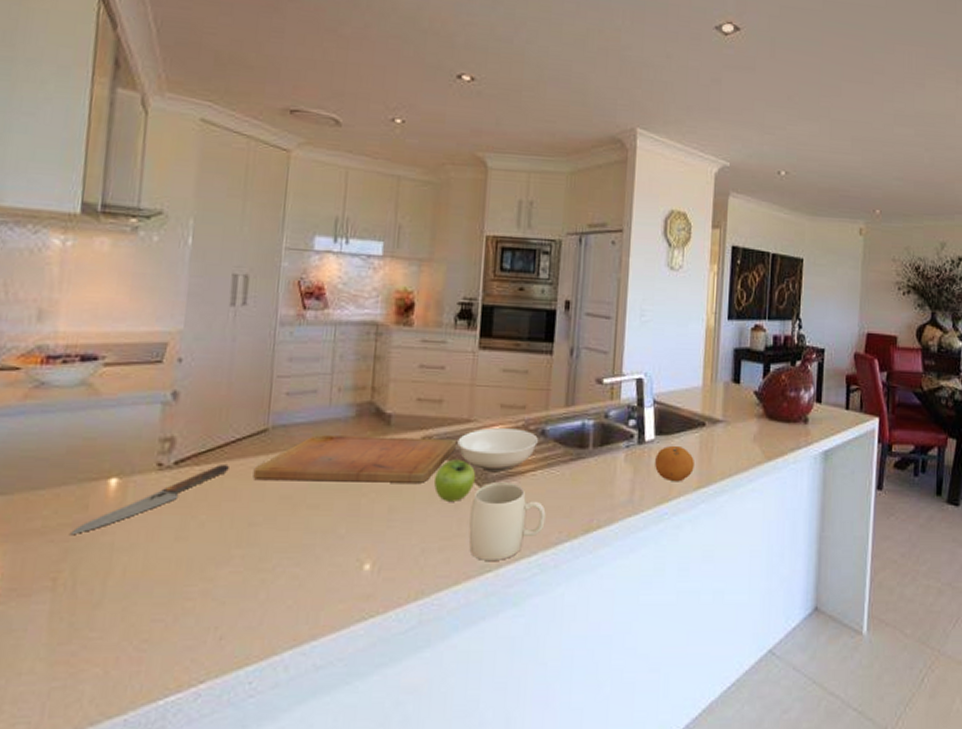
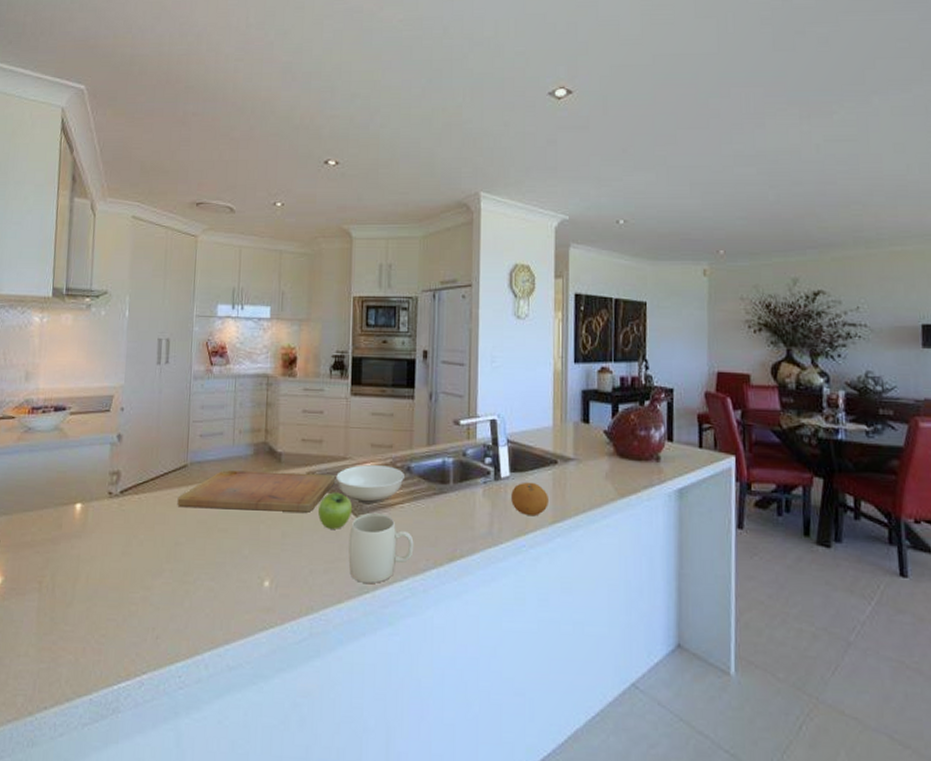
kitchen knife: present [70,465,229,536] -> none [50,494,160,548]

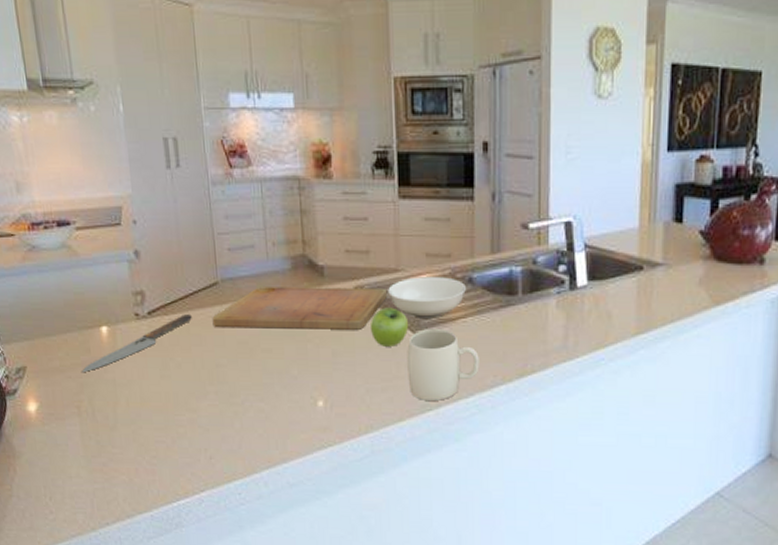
kitchen knife: none [50,494,160,548] -> present [82,314,192,373]
fruit: present [511,481,548,517] -> none [589,290,632,328]

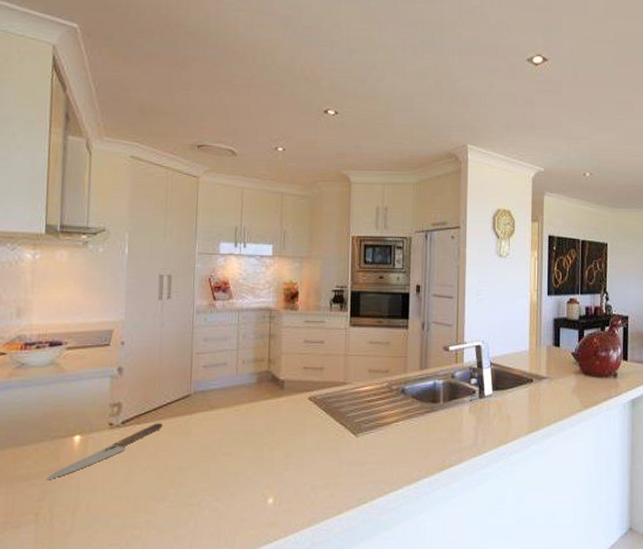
cutting board: present [212,287,387,330] -> none [181,398,335,435]
fruit: present [369,307,409,347] -> none [319,414,352,448]
bowl: present [388,277,466,319] -> none [336,389,399,423]
mug: present [407,329,480,401] -> none [348,432,408,494]

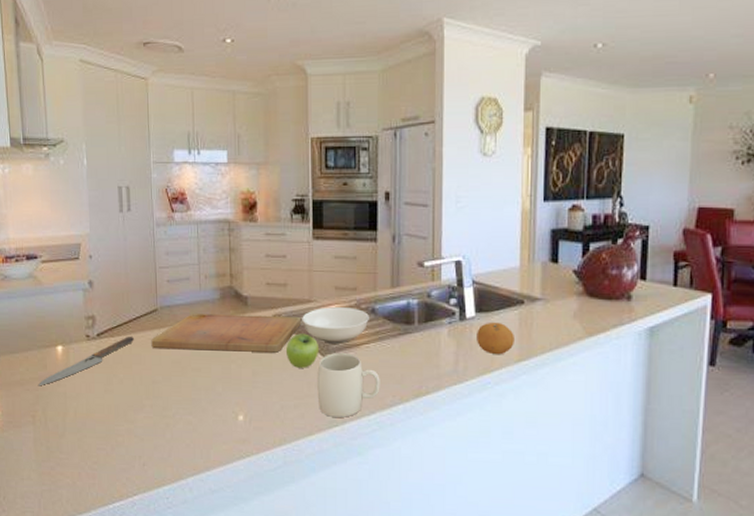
cutting board: none [181,398,335,435] -> present [151,314,301,353]
fruit: none [319,414,352,448] -> present [285,333,319,368]
bowl: none [336,389,399,423] -> present [302,307,369,344]
mug: none [348,432,408,494] -> present [317,353,380,417]
fruit: none [494,398,525,428] -> present [477,321,514,355]

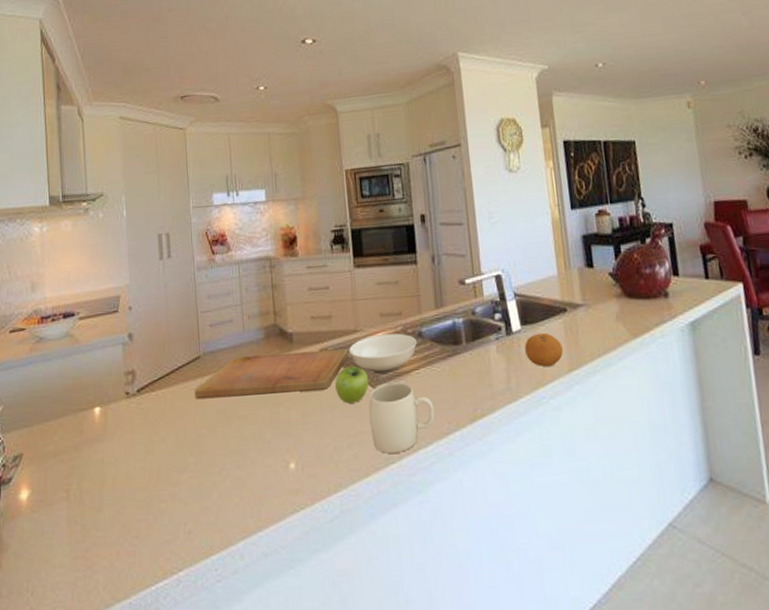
kitchen knife: present [38,337,134,386] -> none [74,389,176,455]

